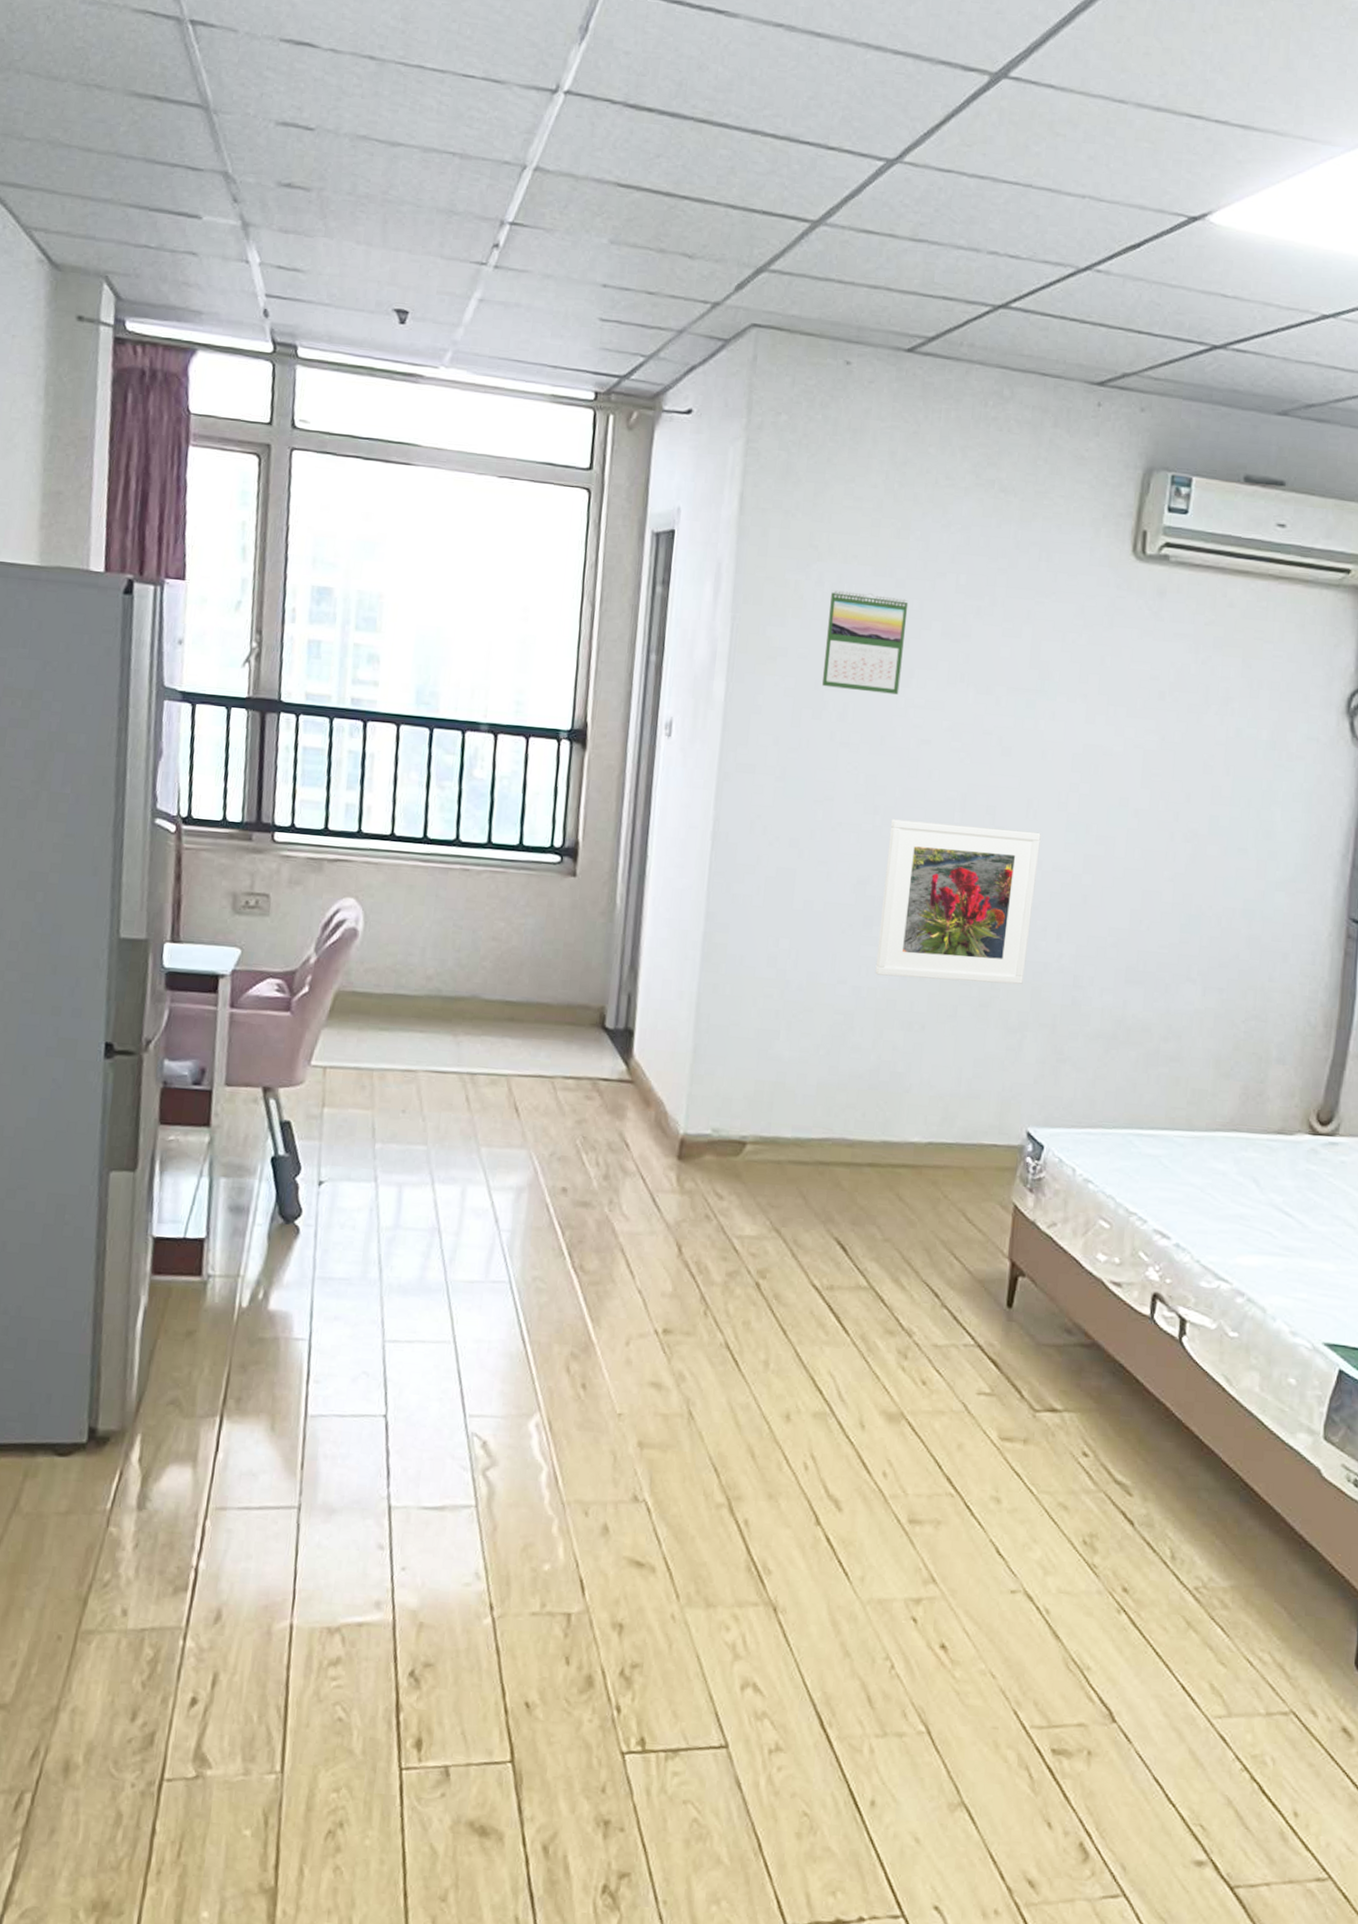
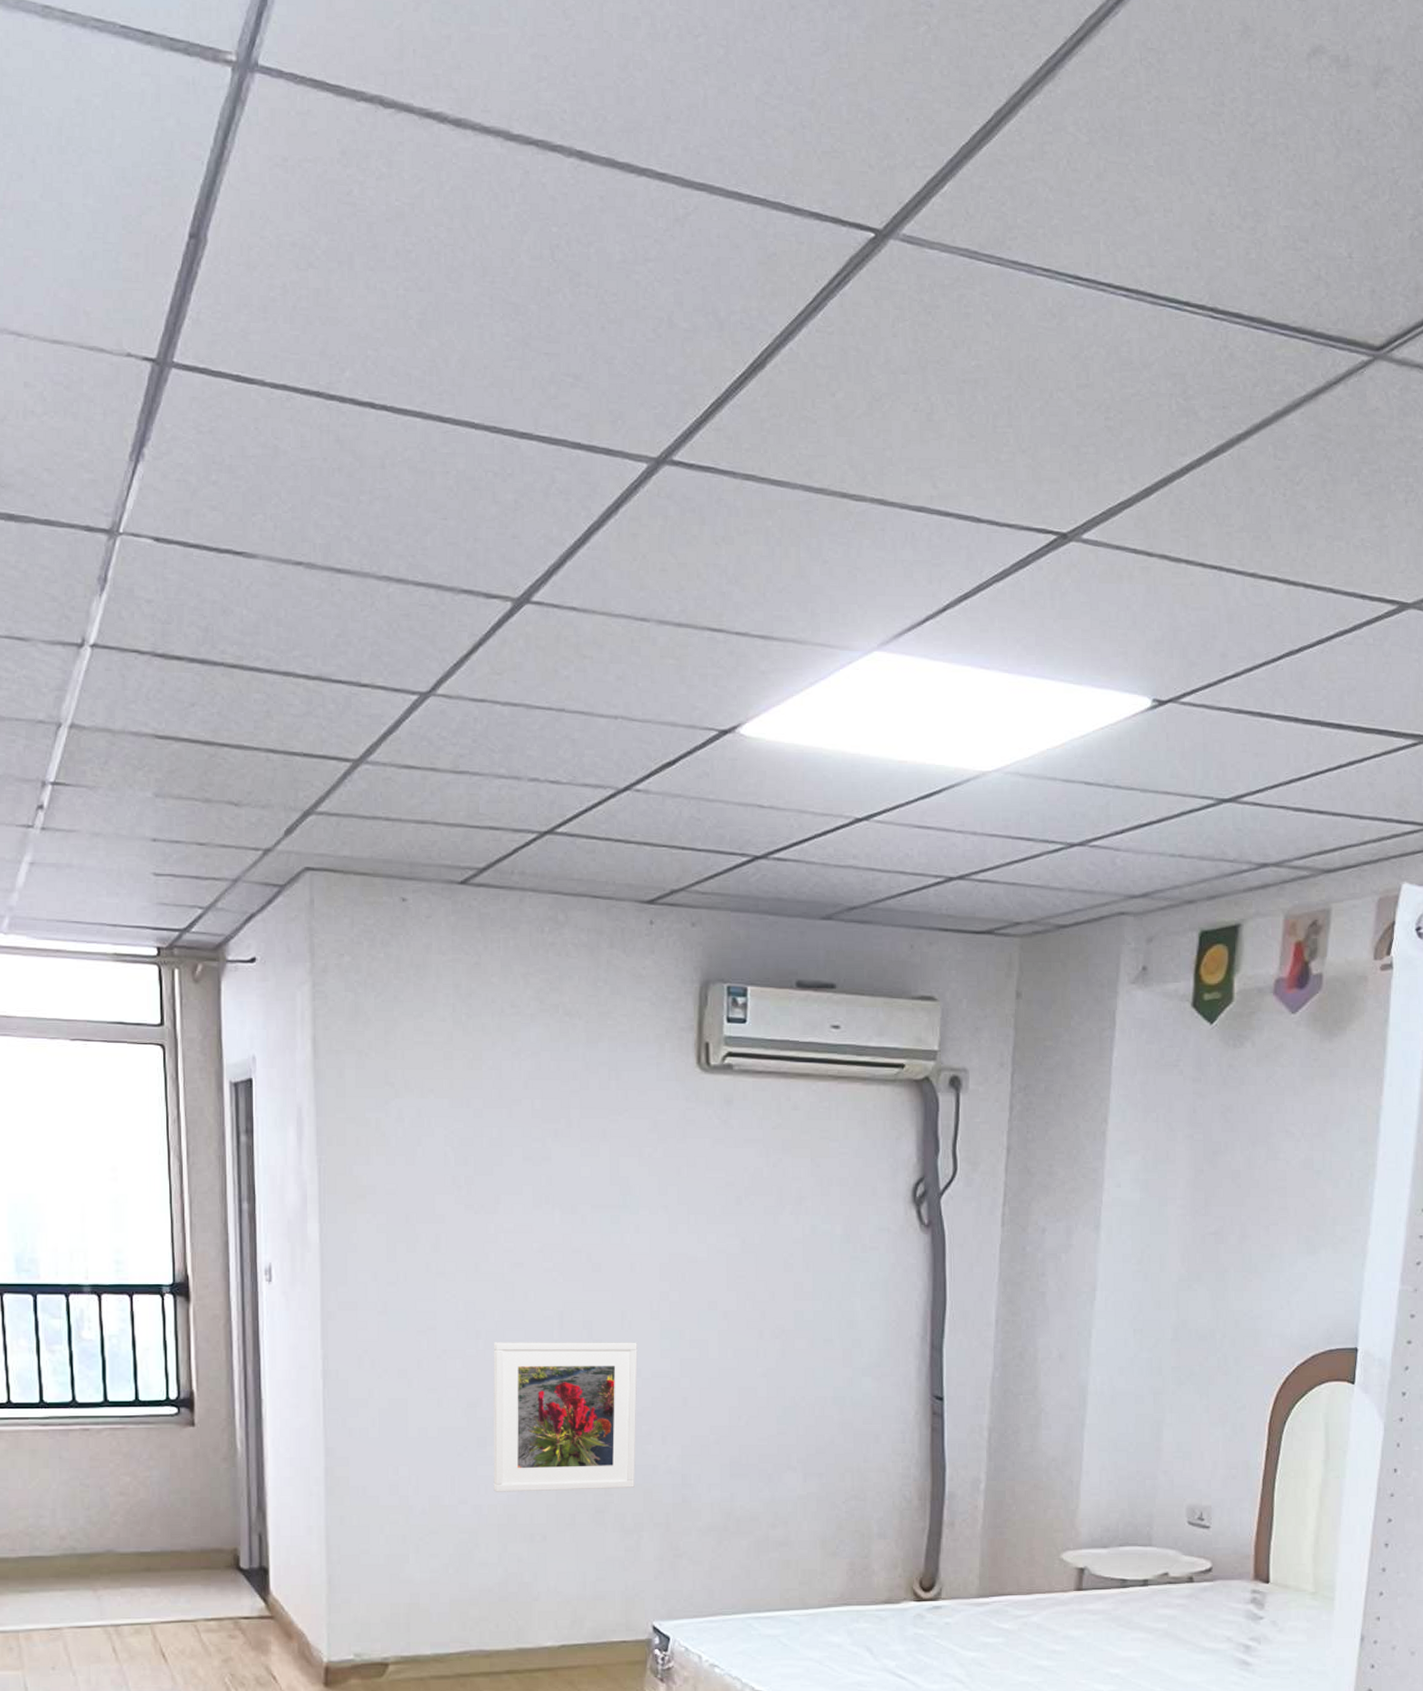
calendar: present [821,590,909,695] -> none [411,1125,488,1222]

